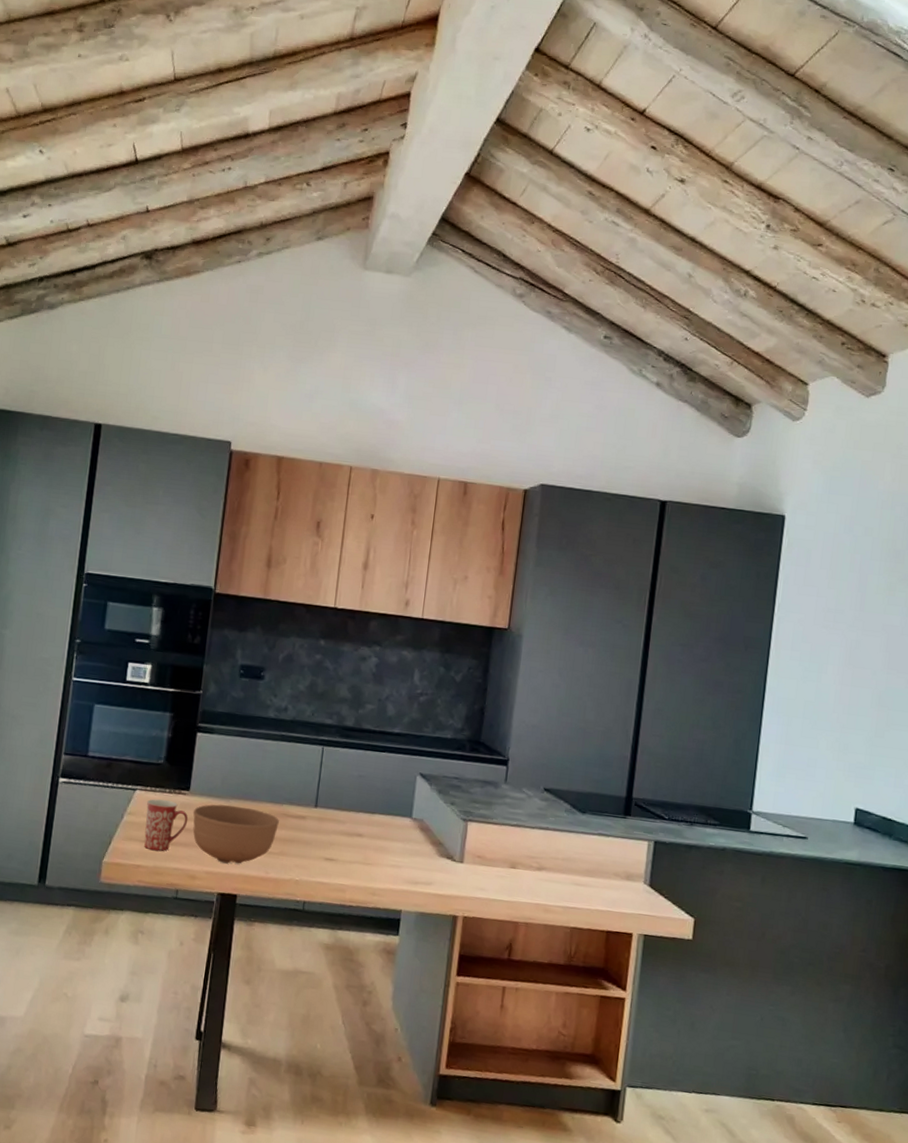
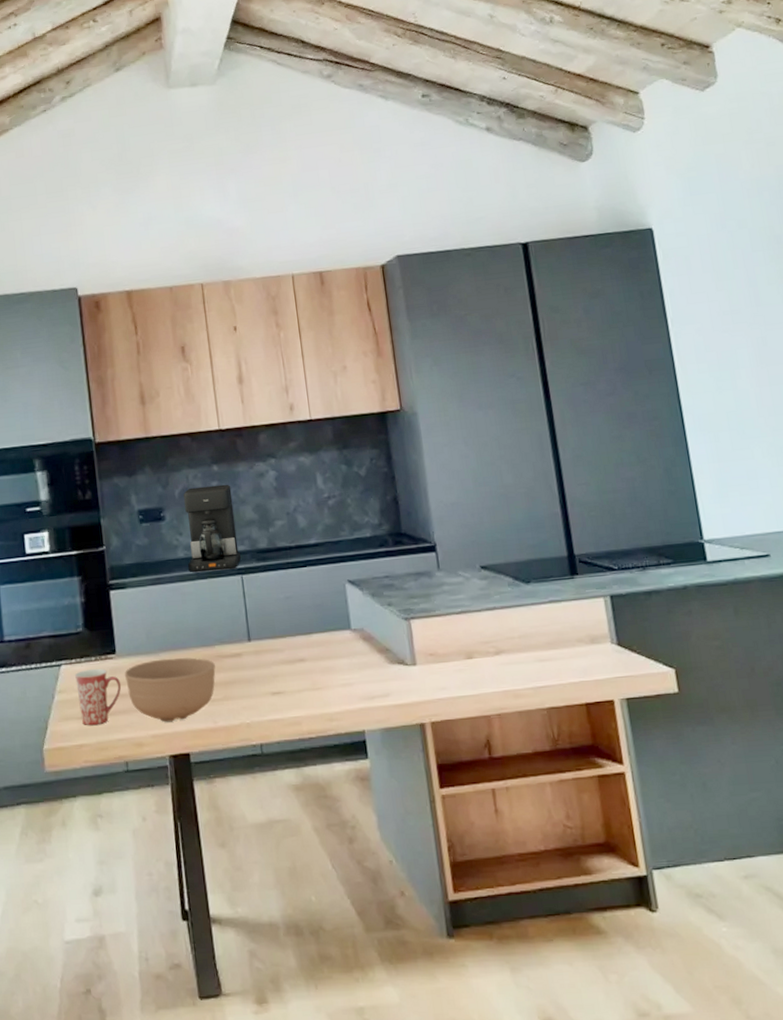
coffee maker: none [275,655,333,739] -> present [183,484,241,573]

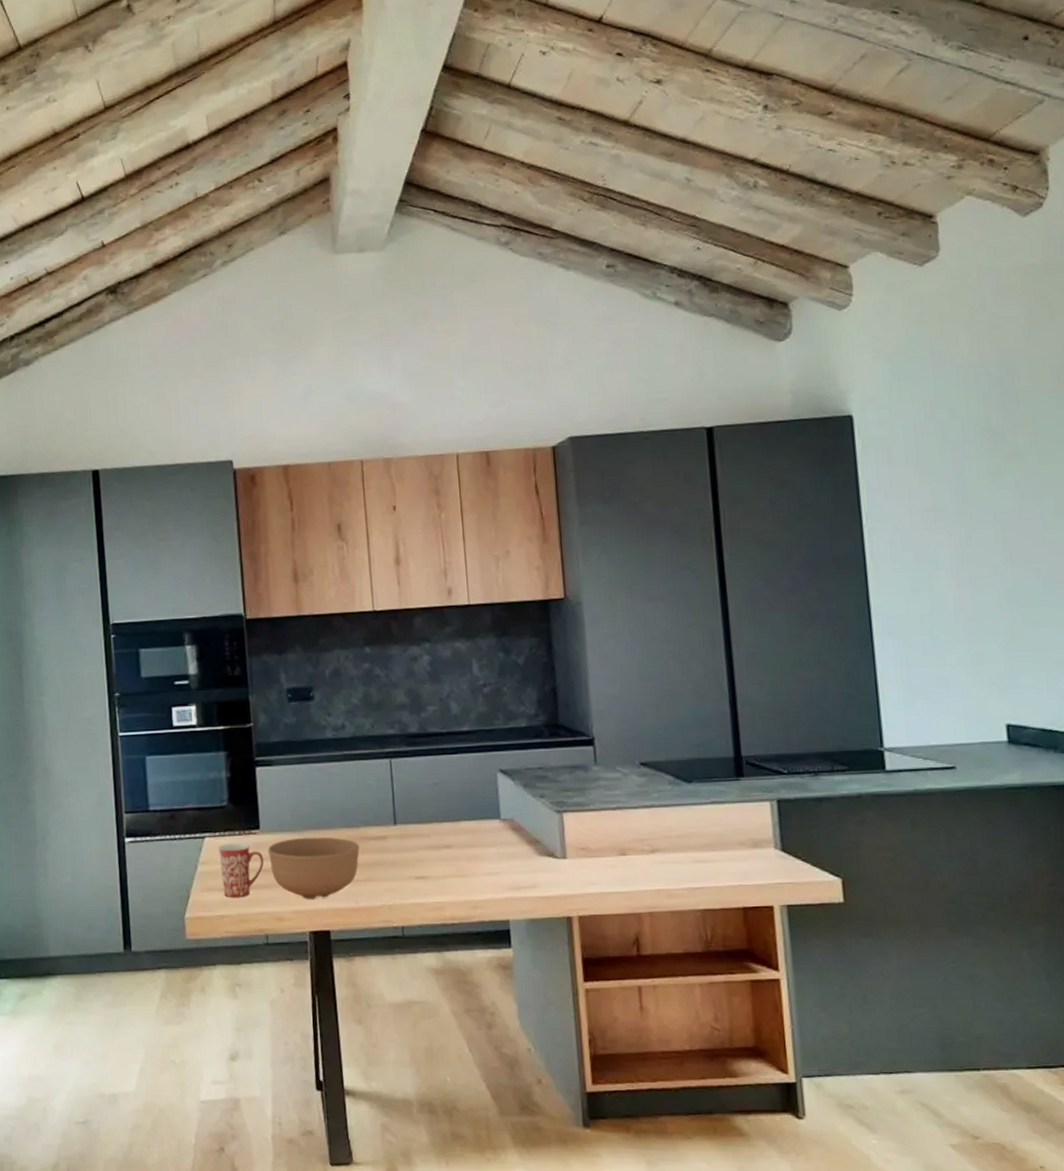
coffee maker: present [183,484,241,573] -> none [334,666,390,754]

